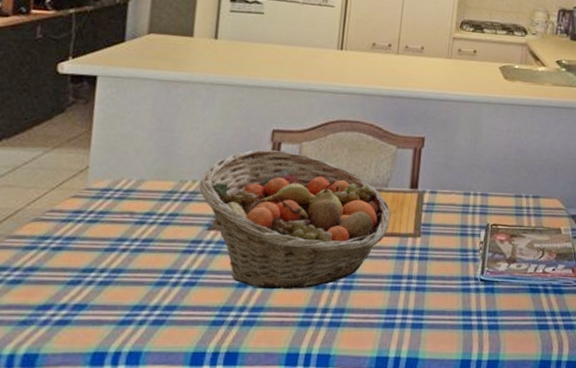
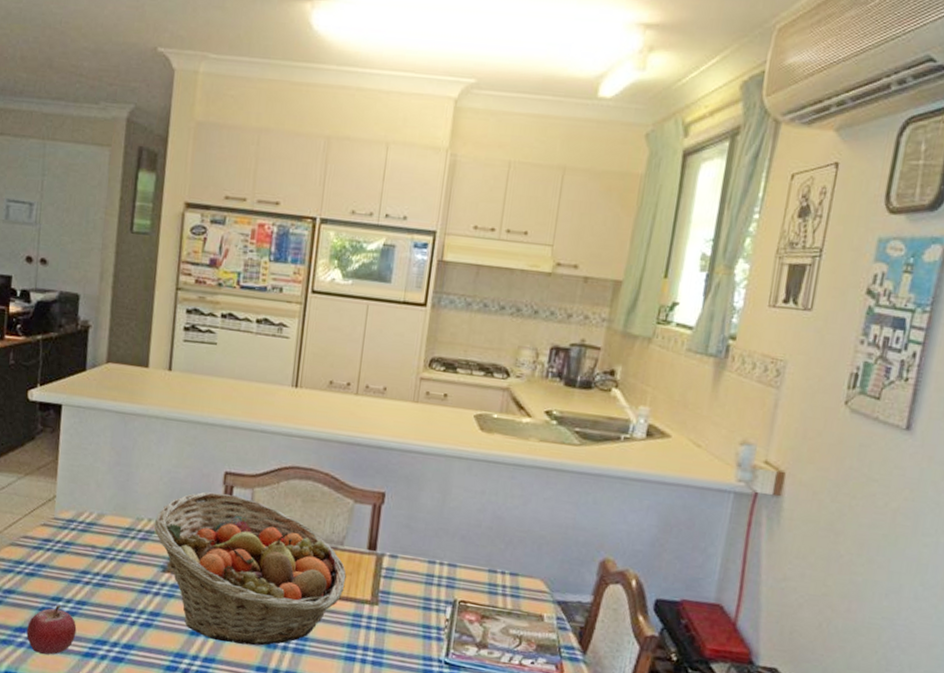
fruit: none [51,275,112,329] -> present [26,604,77,655]

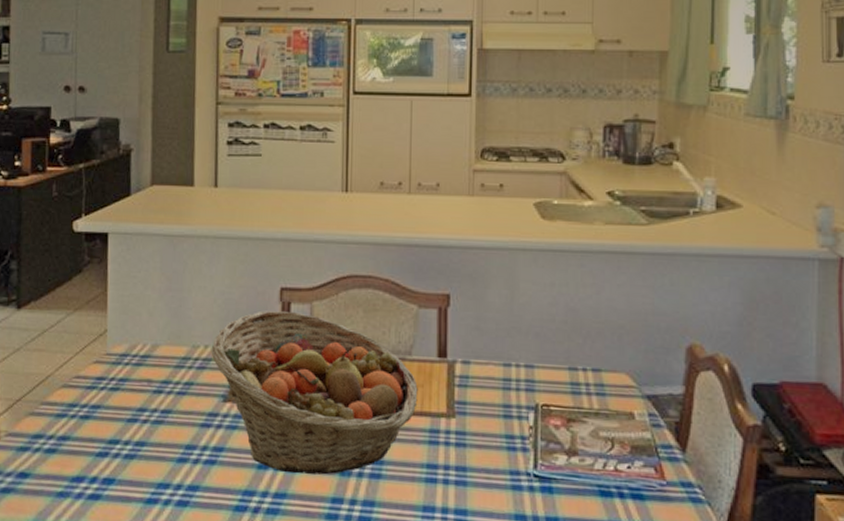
fruit: present [26,604,77,655] -> none [84,447,137,505]

